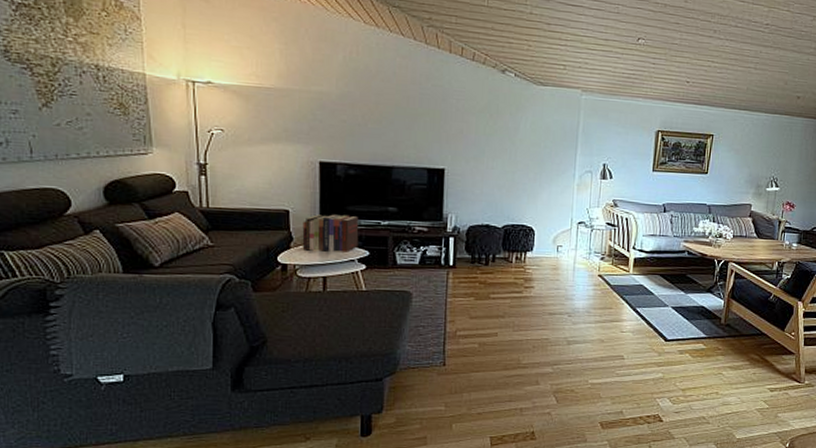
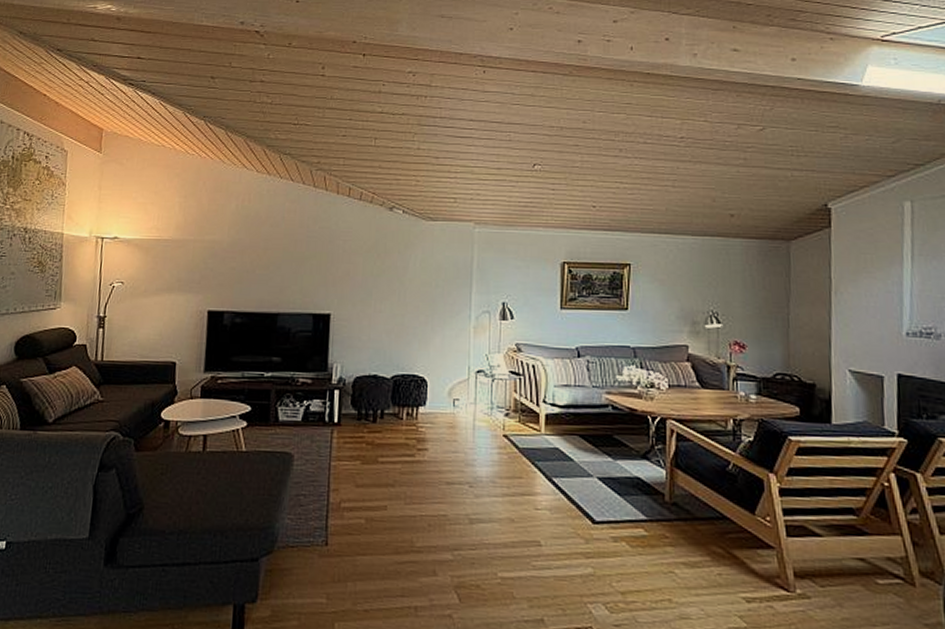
books: present [302,214,359,253] -> none [185,365,242,408]

